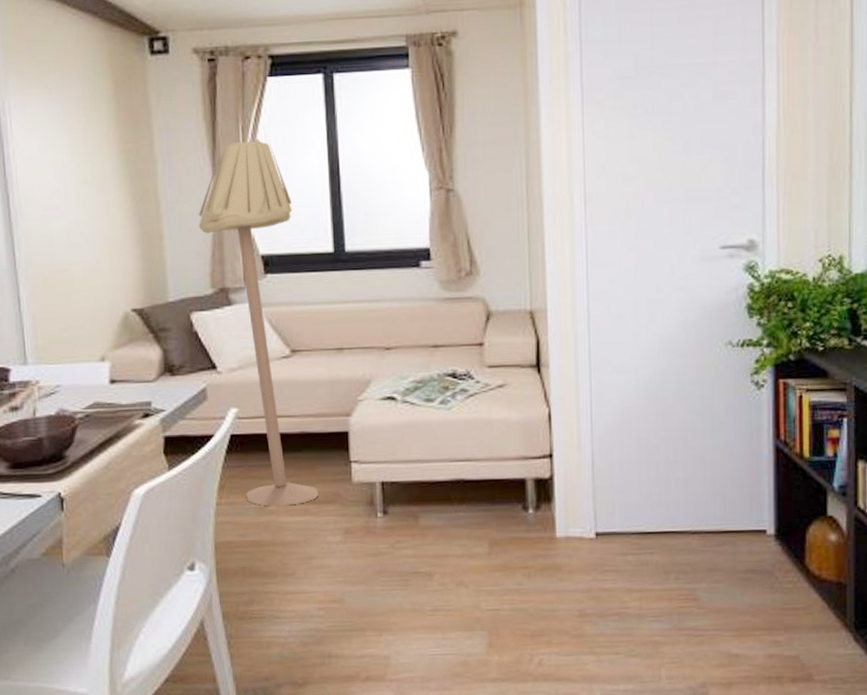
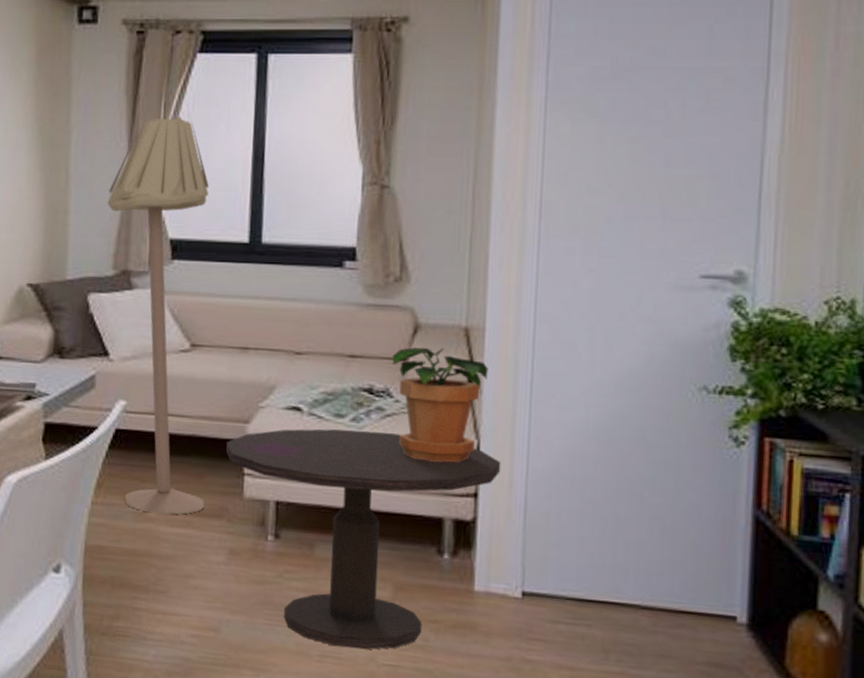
side table: none [332,410,570,600] -> present [225,429,501,650]
potted plant: none [470,331,553,431] -> present [392,347,488,463]

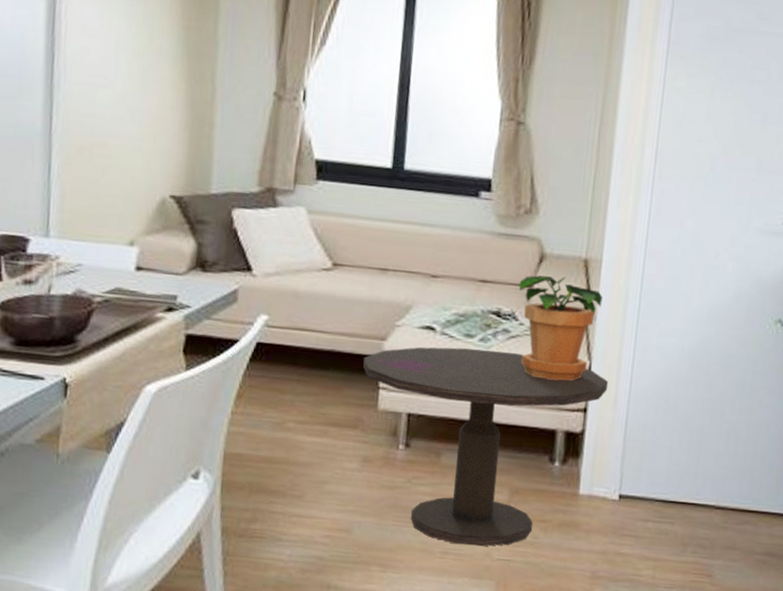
floor lamp: present [107,116,209,515] -> none [253,37,355,425]

